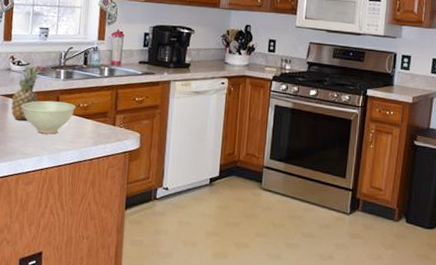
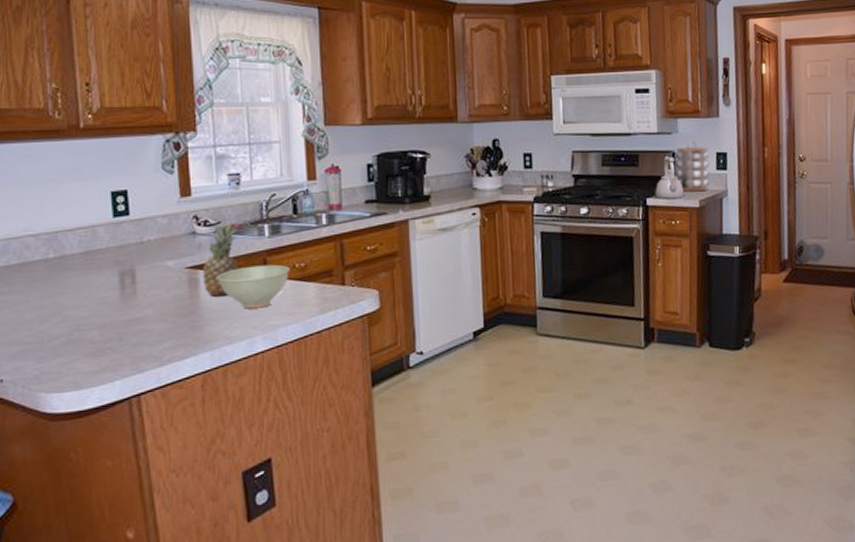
kettle: none [374,56,400,93] -> present [654,156,684,199]
spice rack: none [394,46,426,90] -> present [674,141,709,192]

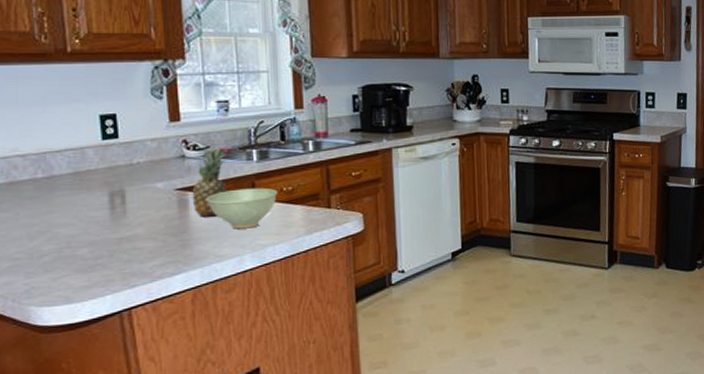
kettle: present [654,156,684,199] -> none [620,95,647,134]
spice rack: present [674,141,709,192] -> none [639,82,671,129]

